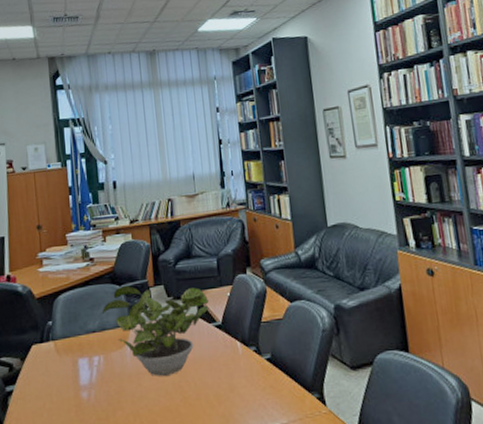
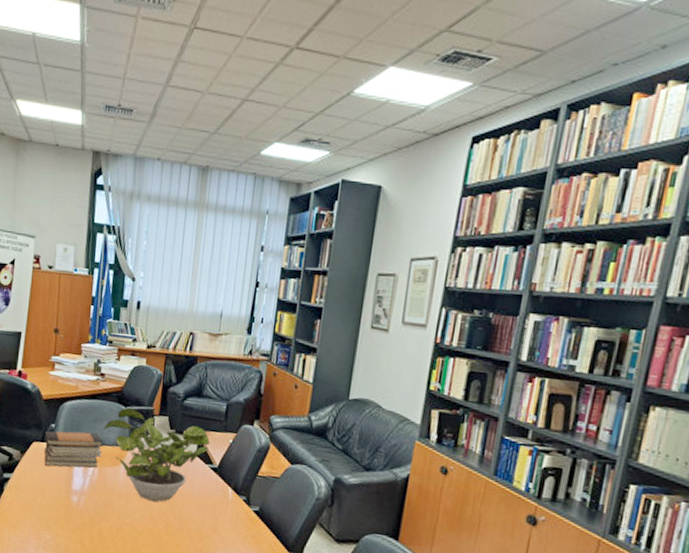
book stack: none [43,318,105,368] -> present [44,431,103,468]

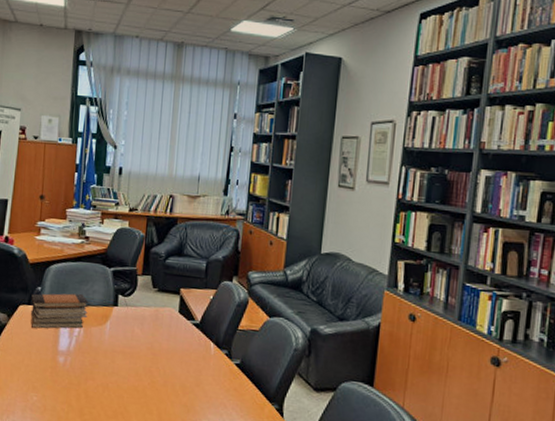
potted plant: present [104,407,210,503] -> none [89,268,191,360]

